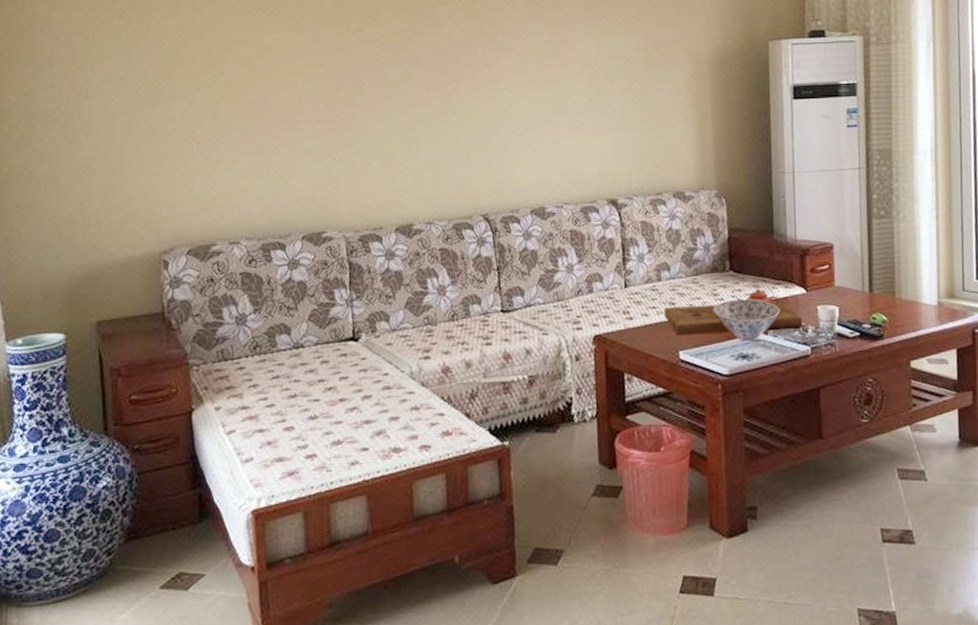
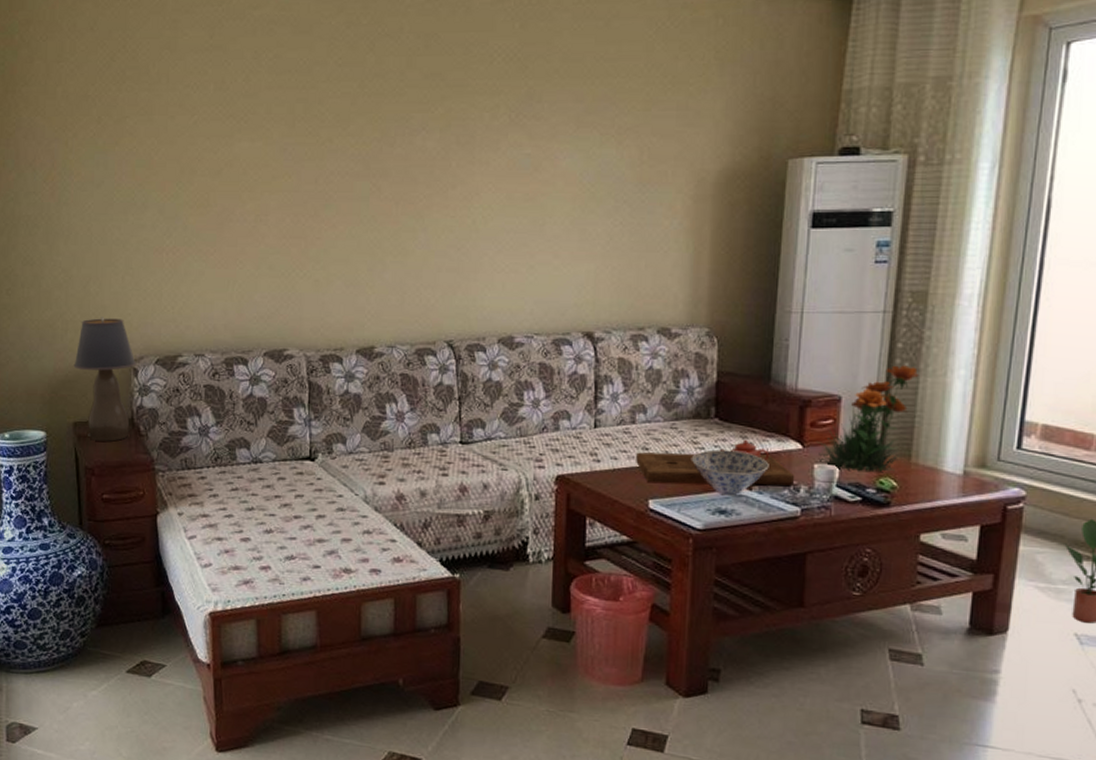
table lamp: none [96,210,167,339] -> present [73,317,137,442]
flower plant: none [817,213,893,310] -> present [816,365,919,473]

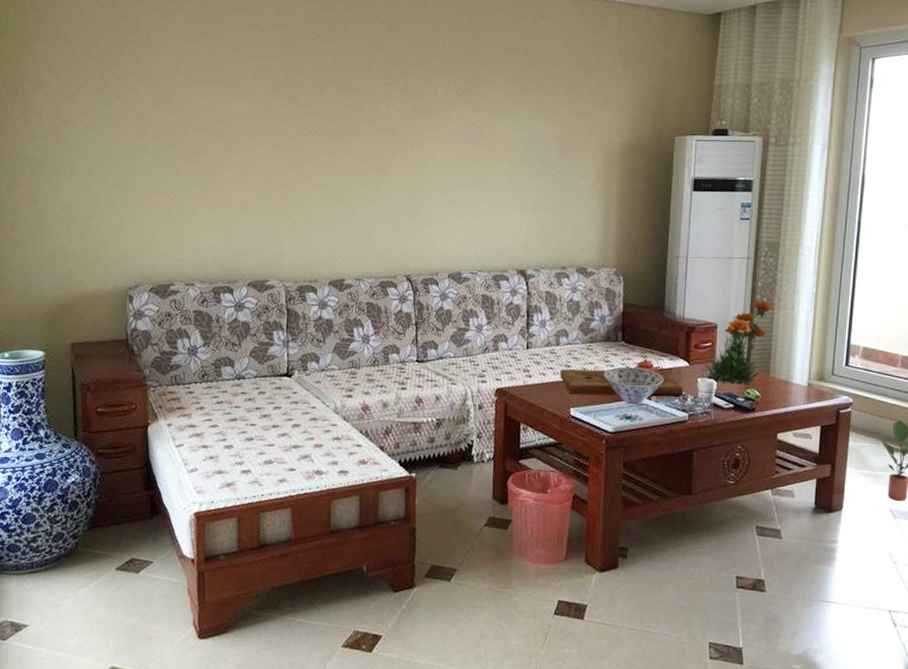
table lamp: present [73,317,137,442] -> none [72,249,132,360]

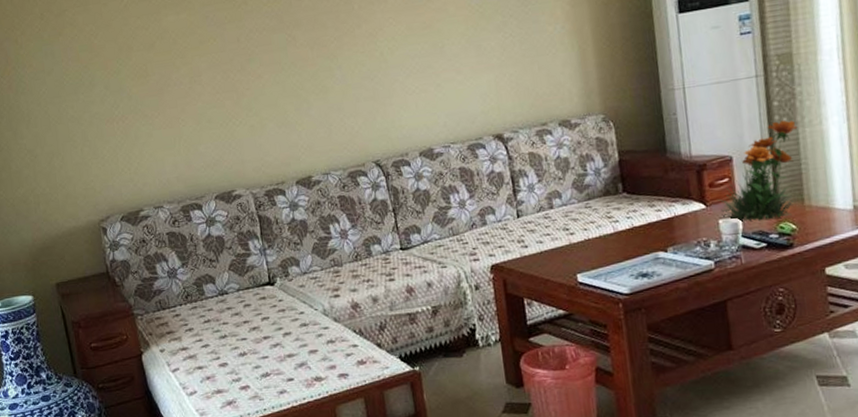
tea set: present [560,358,684,397] -> none [558,207,705,260]
bowl: present [604,367,664,404] -> none [609,218,679,260]

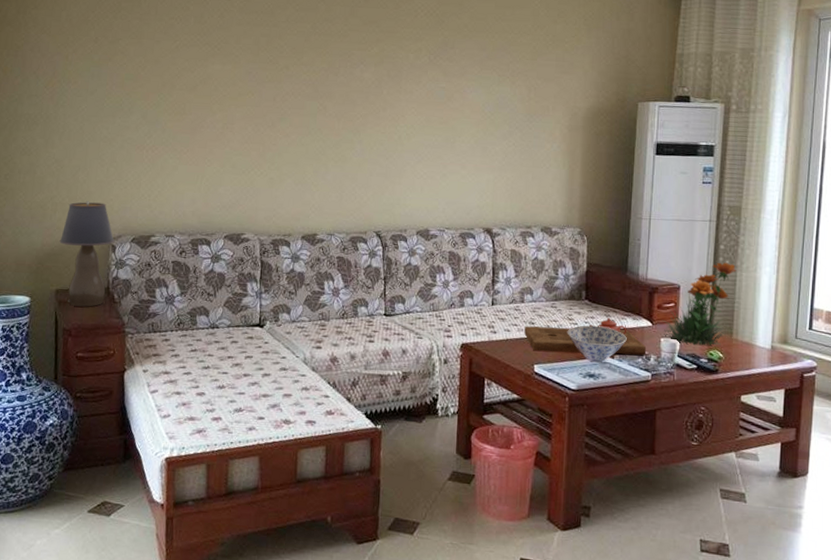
table lamp: none [49,185,106,297] -> present [59,201,115,307]
tea set: none [558,207,705,260] -> present [524,317,647,356]
bowl: none [609,218,679,260] -> present [568,325,627,363]

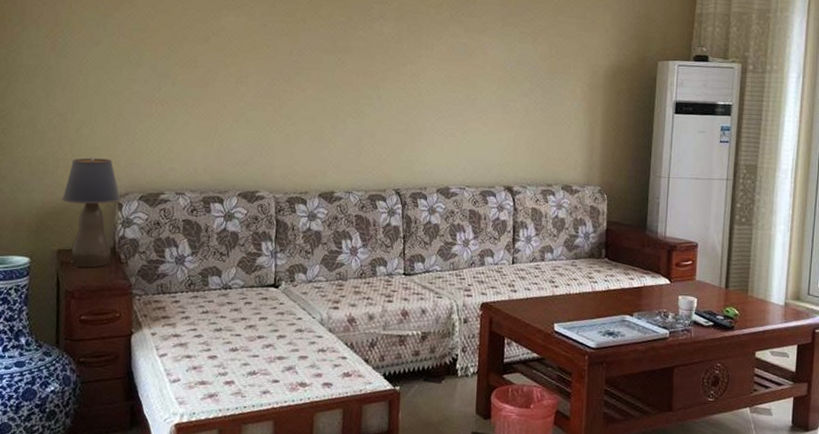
tea set: present [524,317,647,356] -> none [544,275,665,314]
bowl: present [568,325,627,363] -> none [588,283,646,321]
flower plant: present [662,262,737,346] -> none [680,220,752,303]

